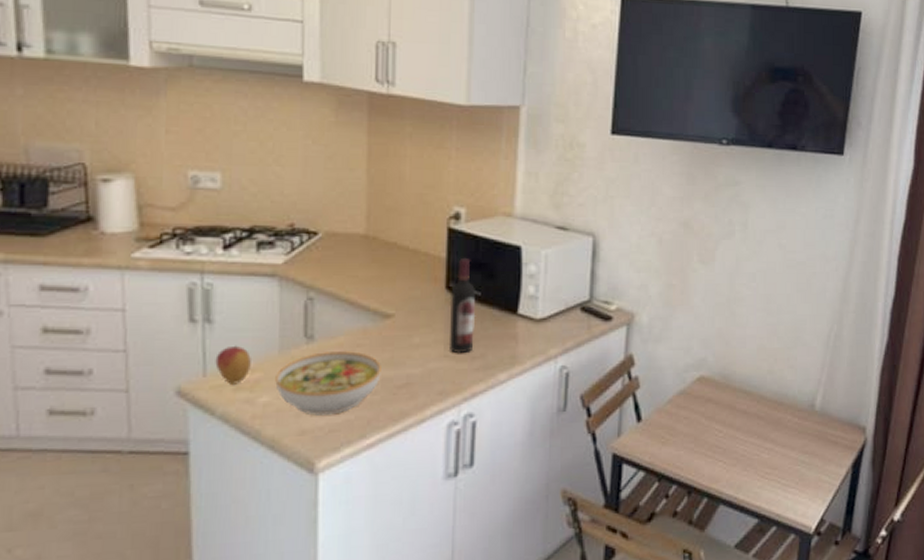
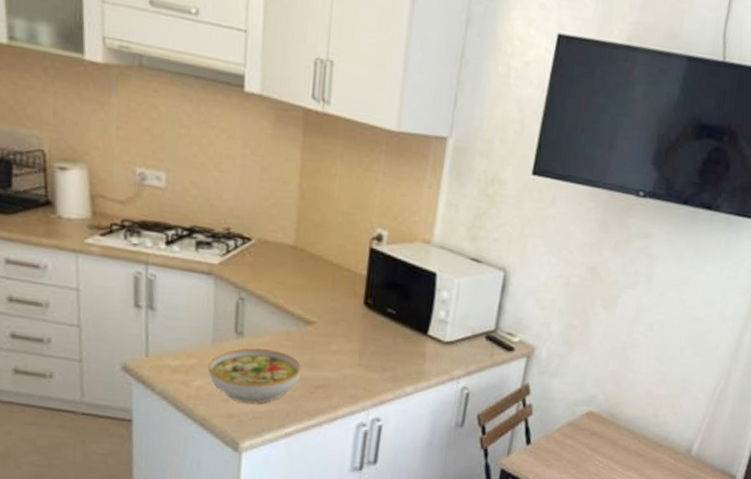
fruit: present [215,345,251,384] -> none [156,332,188,367]
wine bottle: present [448,257,476,354] -> none [363,277,391,365]

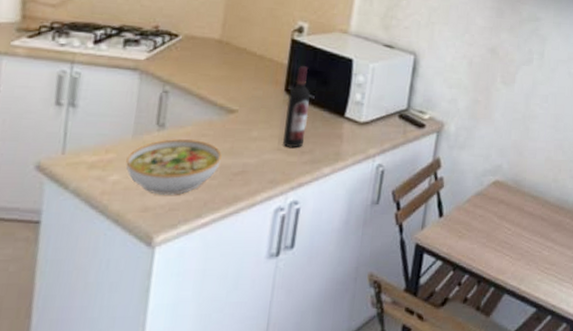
wine bottle: none [363,277,391,365] -> present [282,65,310,148]

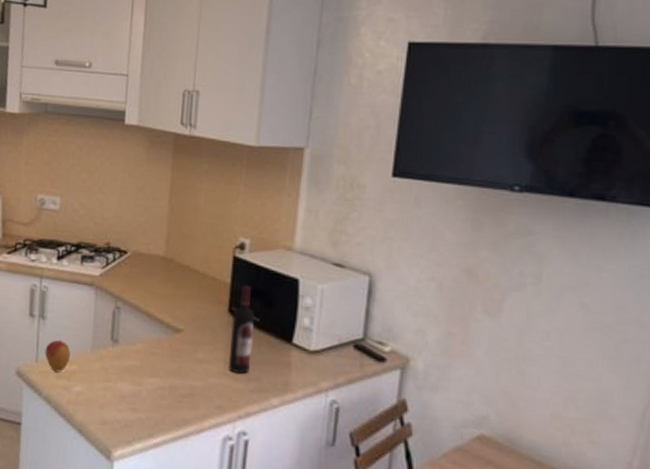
fruit: none [74,128,107,163] -> present [44,339,71,373]
bowl: present [126,139,222,195] -> none [86,355,170,412]

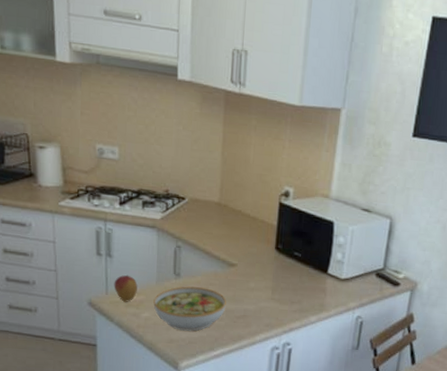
bowl: none [86,355,170,412] -> present [153,286,226,331]
wine bottle: present [228,284,254,374] -> none [275,226,297,299]

